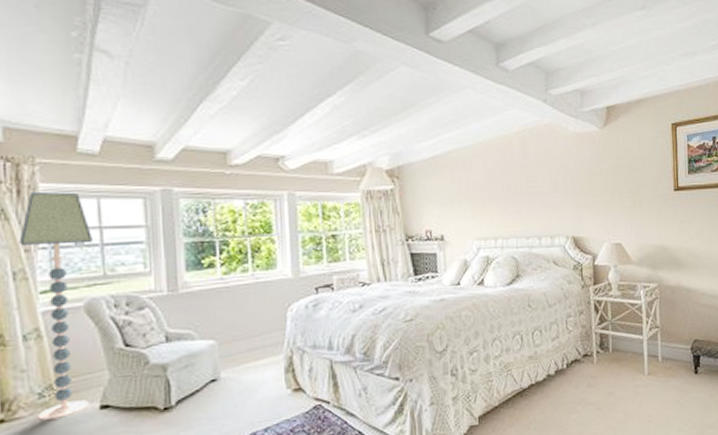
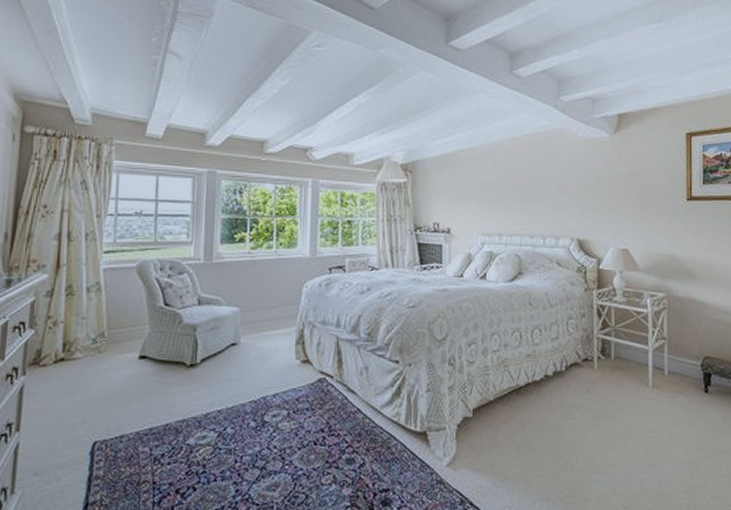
floor lamp: present [19,191,92,420] -> none [89,167,149,363]

